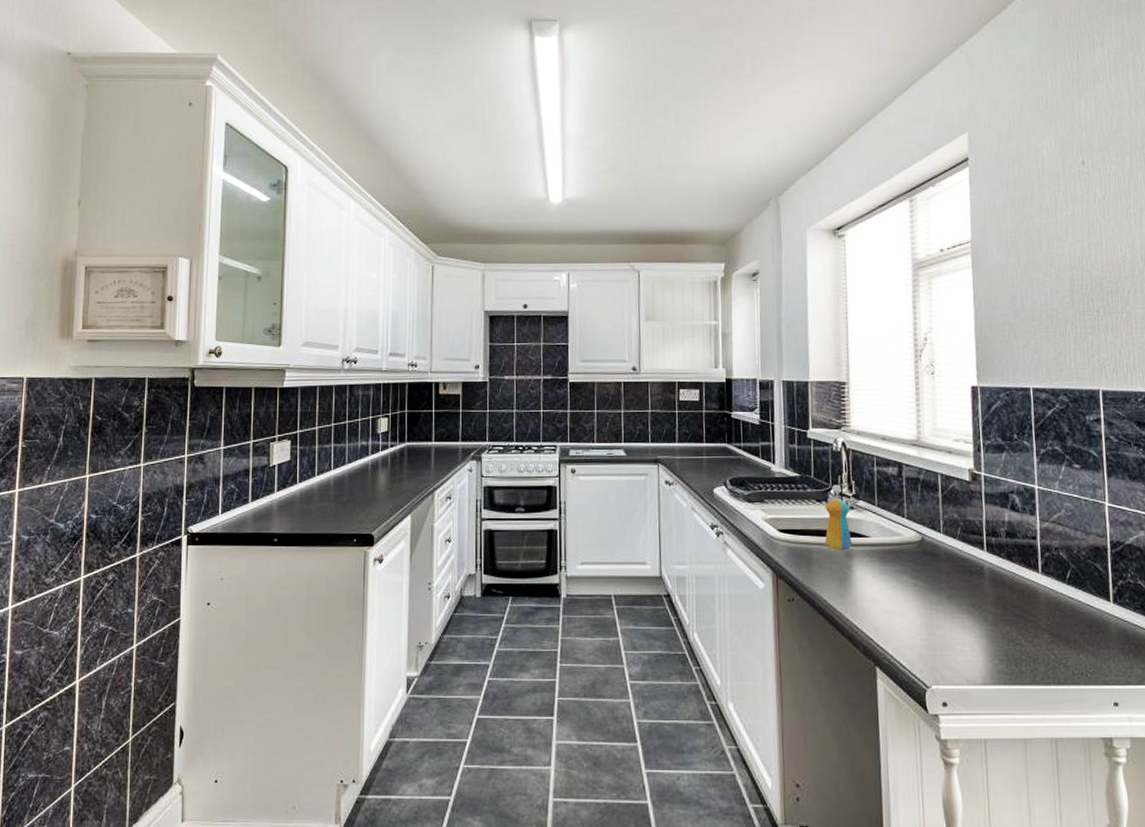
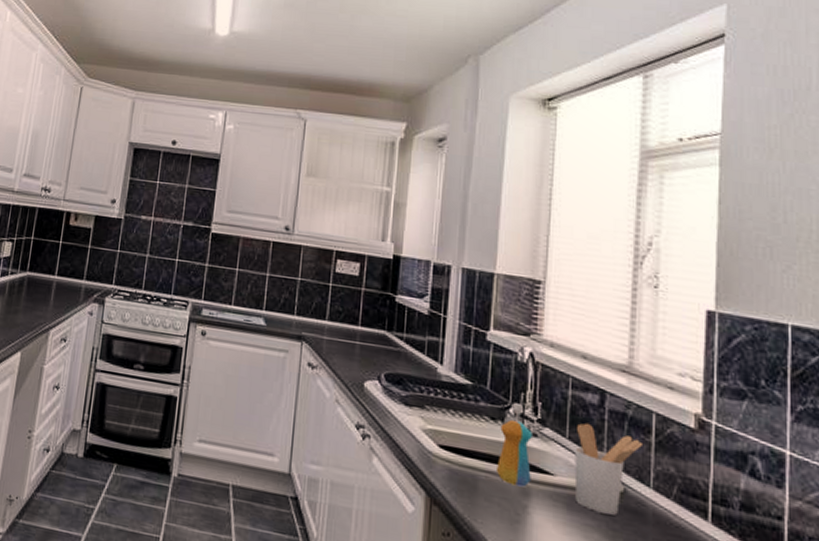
utensil holder: none [883,491,934,560] -> present [574,423,644,515]

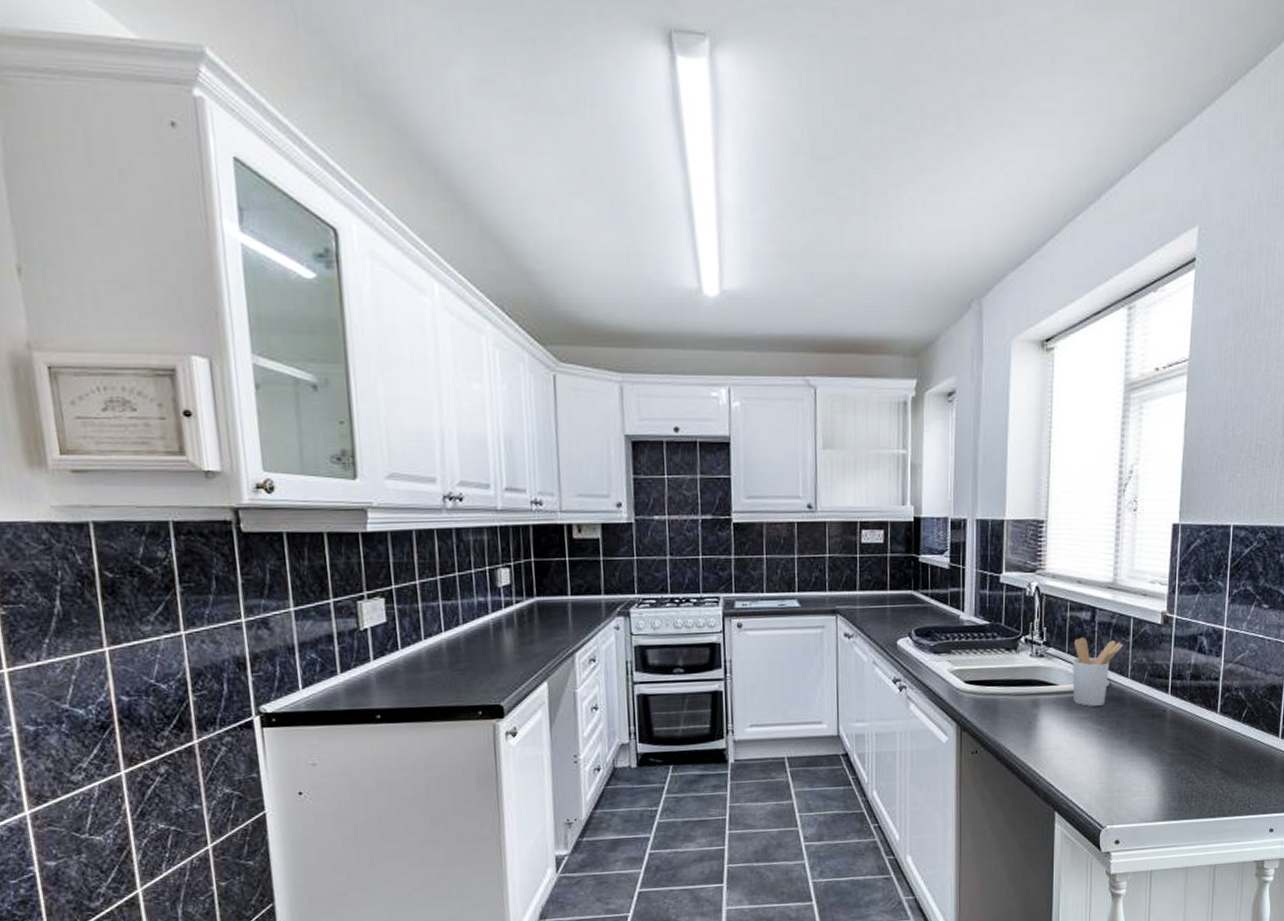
soap dispenser: present [495,403,532,487] -> none [1011,632,1040,701]

